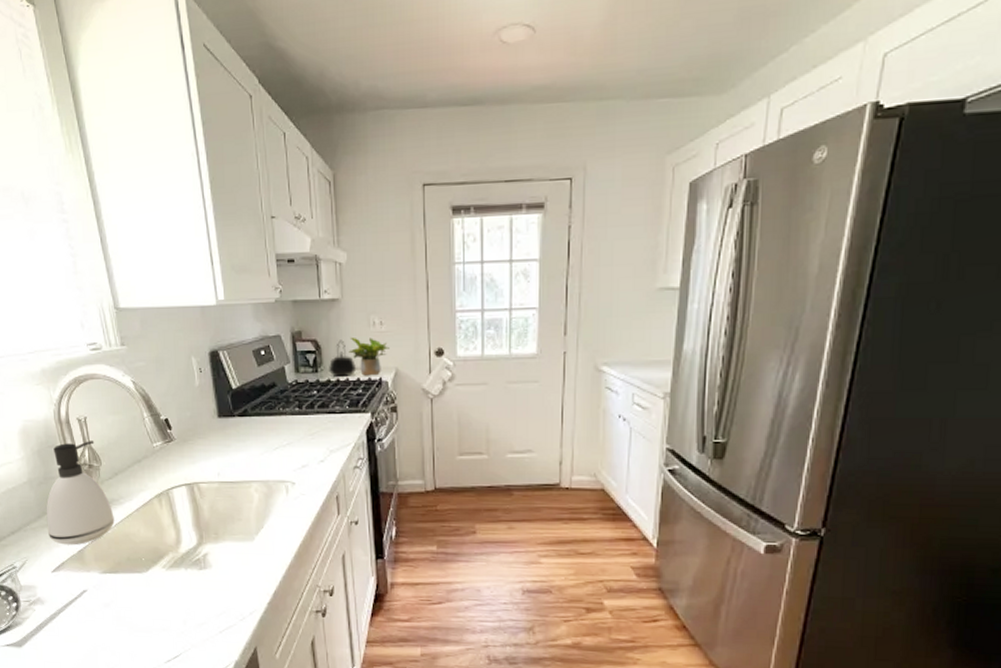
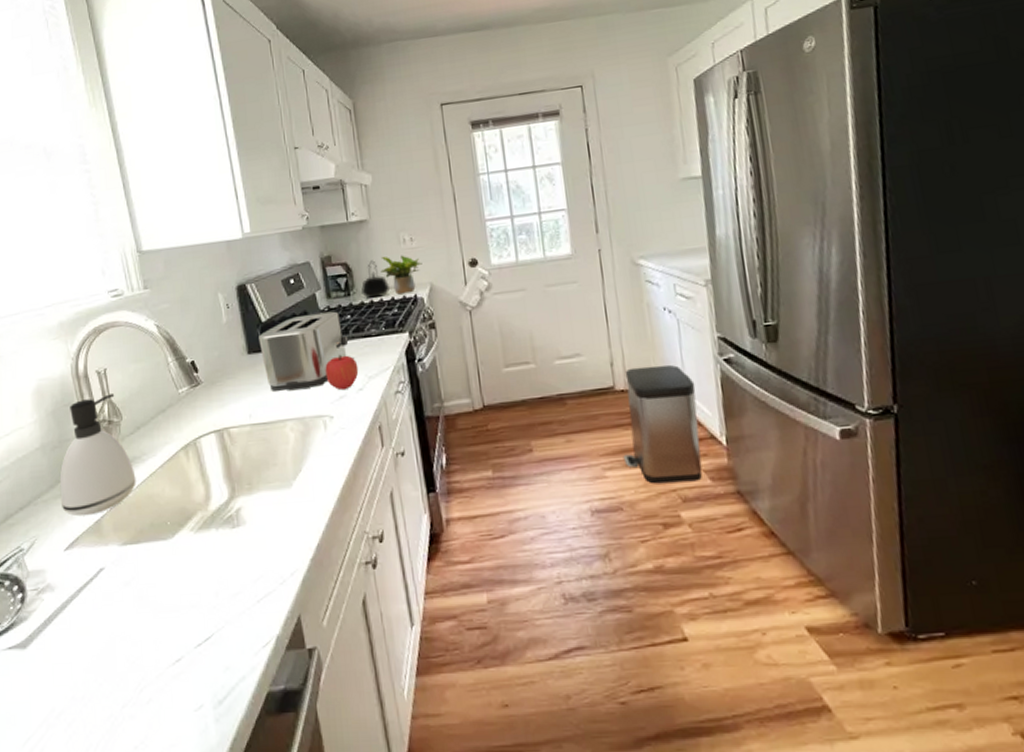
toaster: none [229,385,314,456] -> present [259,311,349,392]
fruit: none [290,427,321,460] -> present [325,354,359,391]
pedal bin: none [559,468,637,576] -> present [623,364,703,484]

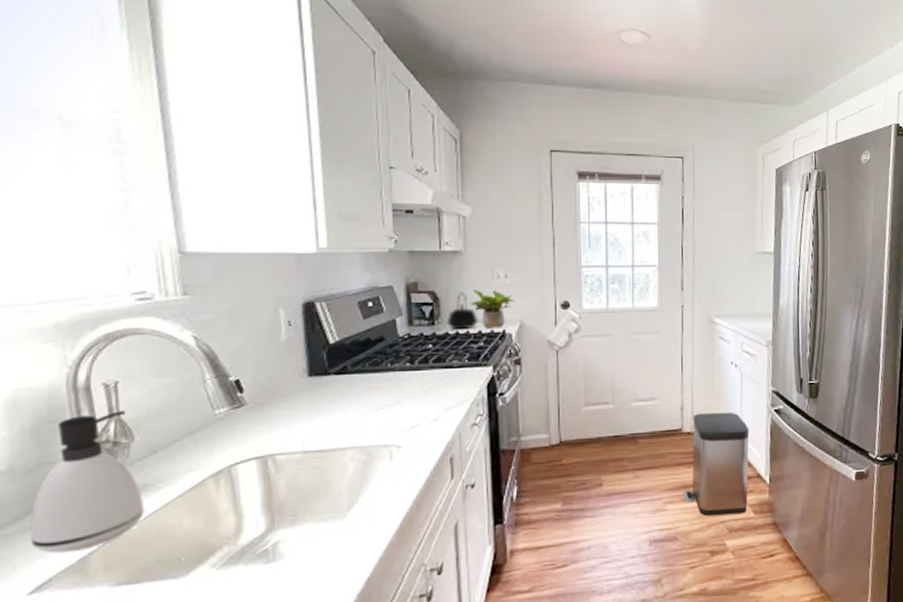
toaster: present [259,311,349,392] -> none [323,339,428,419]
fruit: present [325,354,359,391] -> none [397,383,435,420]

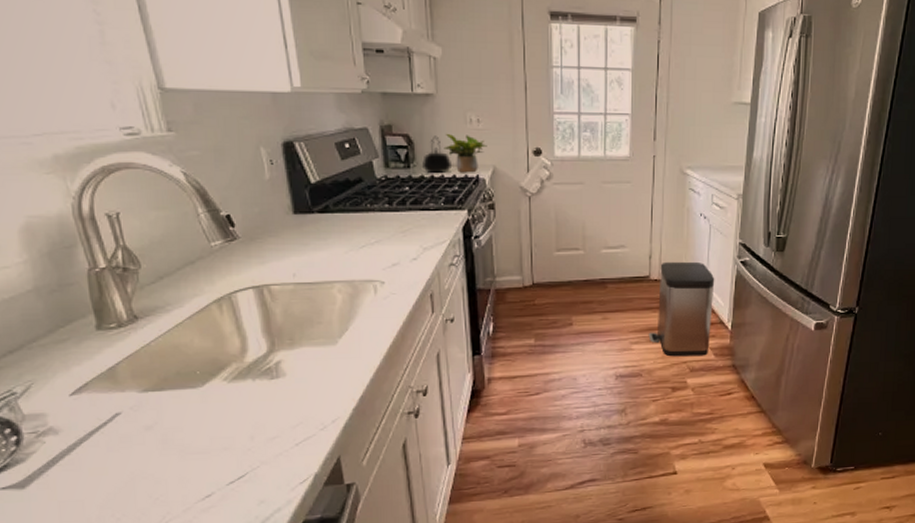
soap dispenser: present [29,411,145,554] -> none [60,240,159,363]

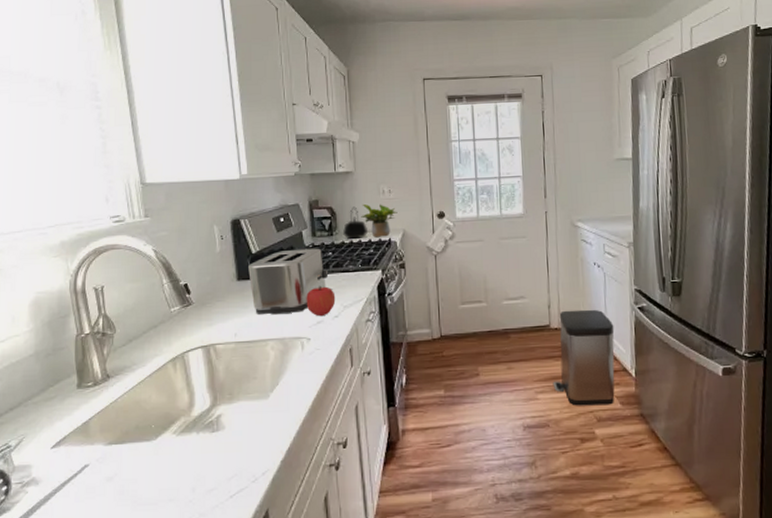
toaster: none [307,181,405,255] -> present [248,248,329,315]
fruit: none [378,224,414,259] -> present [306,285,336,317]

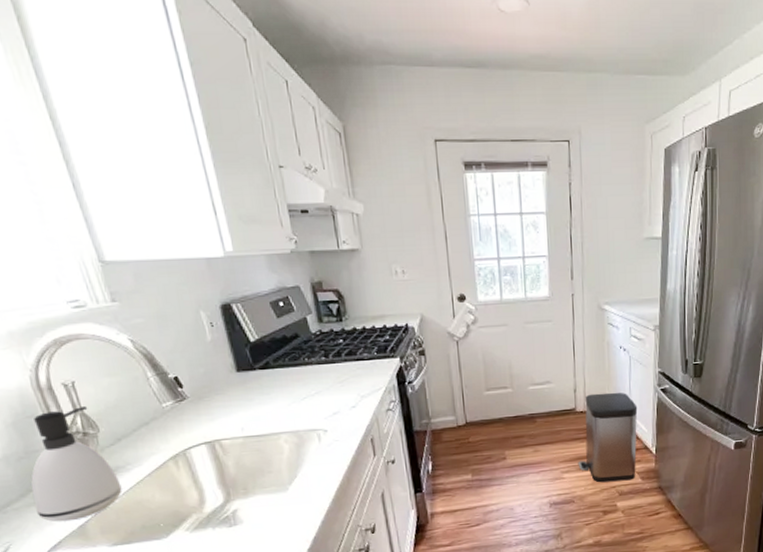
soap dispenser: none [50,309,125,418] -> present [30,406,122,522]
toaster: present [248,248,329,315] -> none [248,335,342,408]
fruit: present [306,285,336,317] -> none [318,375,352,408]
kettle: present [343,206,369,239] -> none [353,289,383,325]
potted plant: present [361,203,398,237] -> none [372,285,414,323]

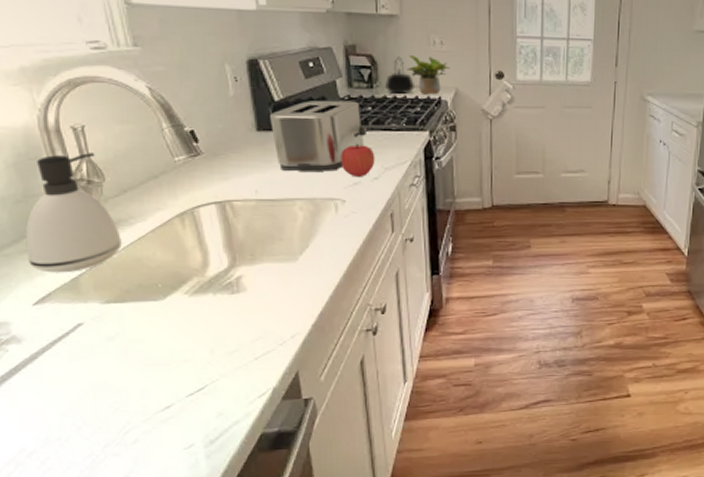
toaster: none [248,335,342,408] -> present [270,100,368,172]
fruit: none [318,375,352,408] -> present [340,143,375,178]
kettle: none [353,289,383,325] -> present [385,57,416,94]
potted plant: none [372,285,414,323] -> present [407,54,450,95]
pedal bin: present [578,392,638,483] -> none [605,187,673,281]

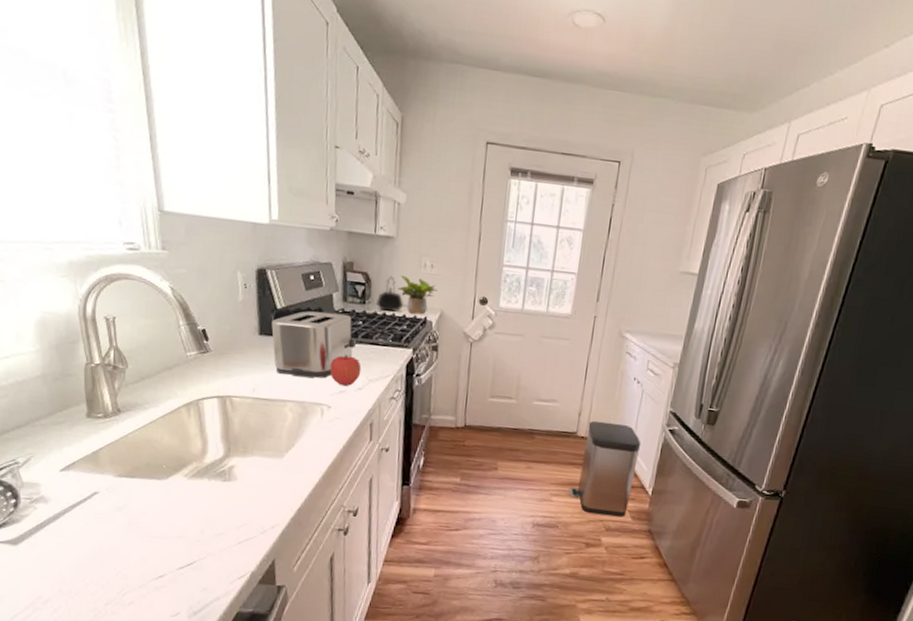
soap dispenser: present [25,153,122,273] -> none [59,340,137,446]
pedal bin: none [605,187,673,281] -> present [568,420,641,517]

